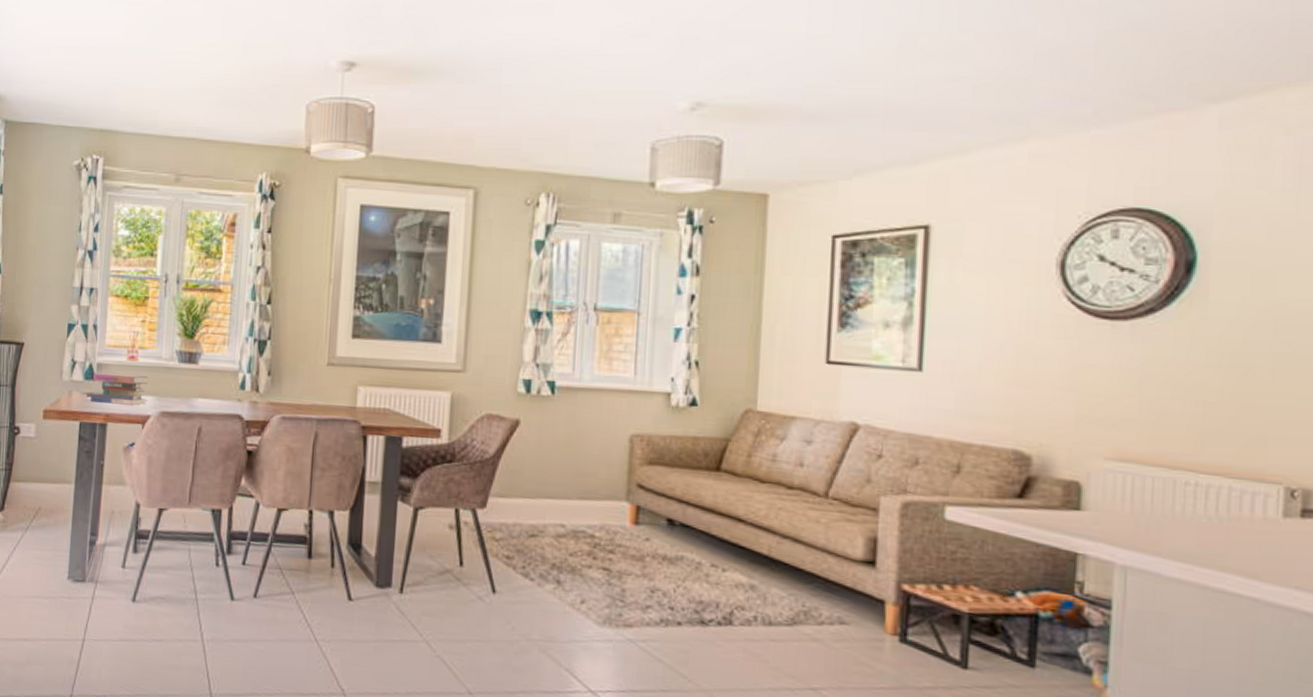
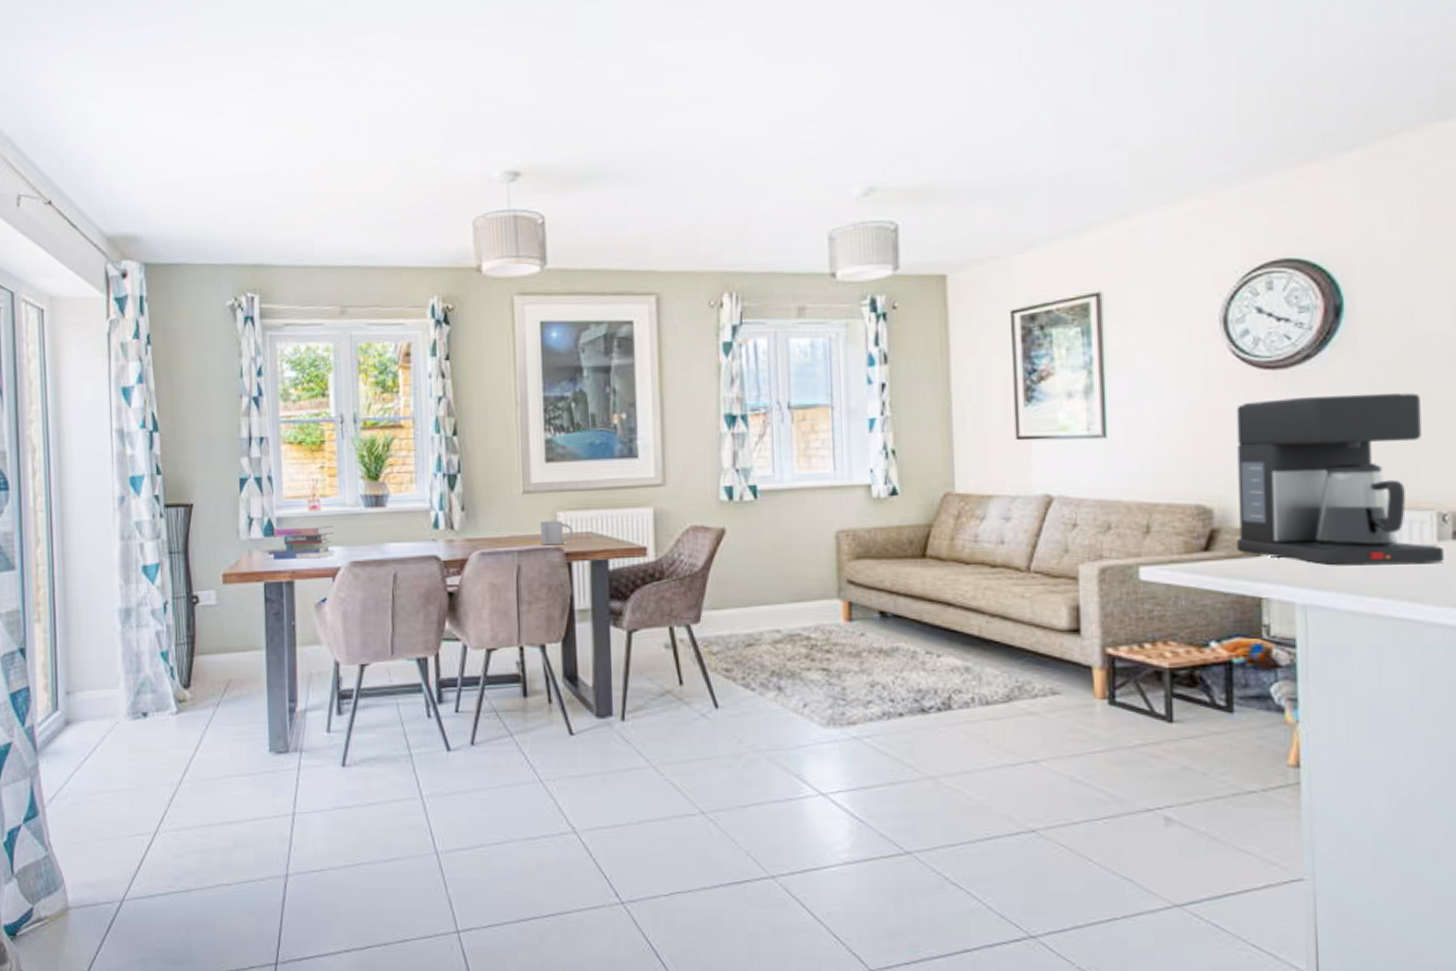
mug: none [339,393,372,418] -> present [540,521,573,546]
coffee maker: none [1054,351,1289,540] -> present [1236,392,1443,566]

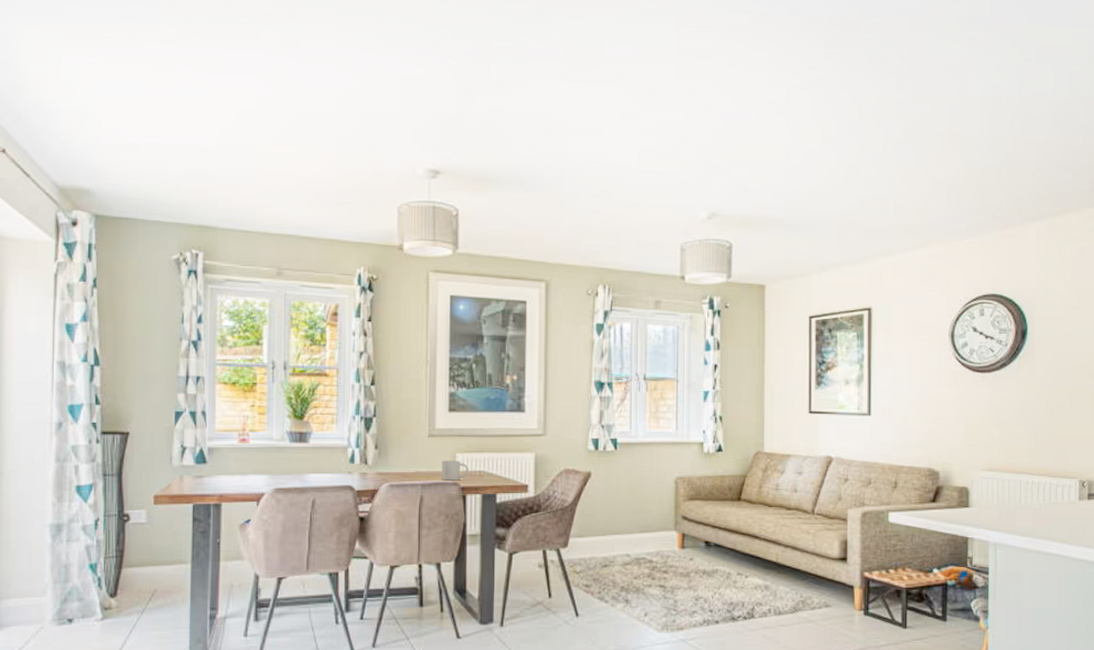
books: present [268,526,334,559] -> none [198,457,260,485]
coffee maker: present [1236,392,1443,566] -> none [953,393,1082,516]

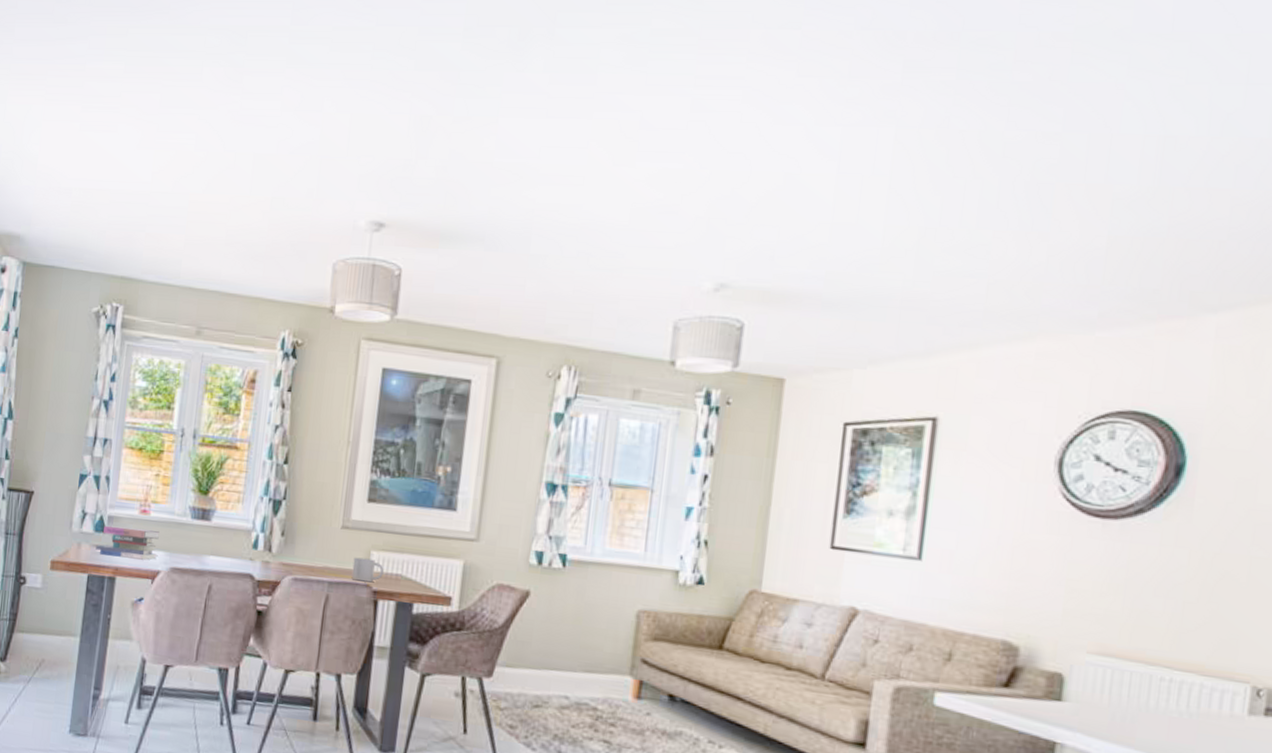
books: none [198,457,260,485] -> present [96,525,160,560]

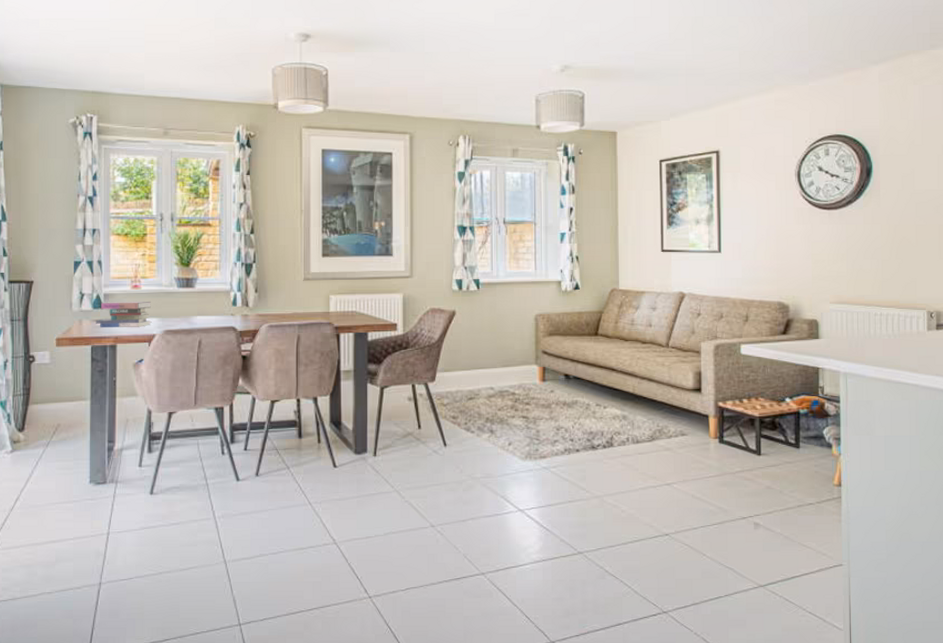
mug: present [351,557,384,583] -> none [316,302,342,321]

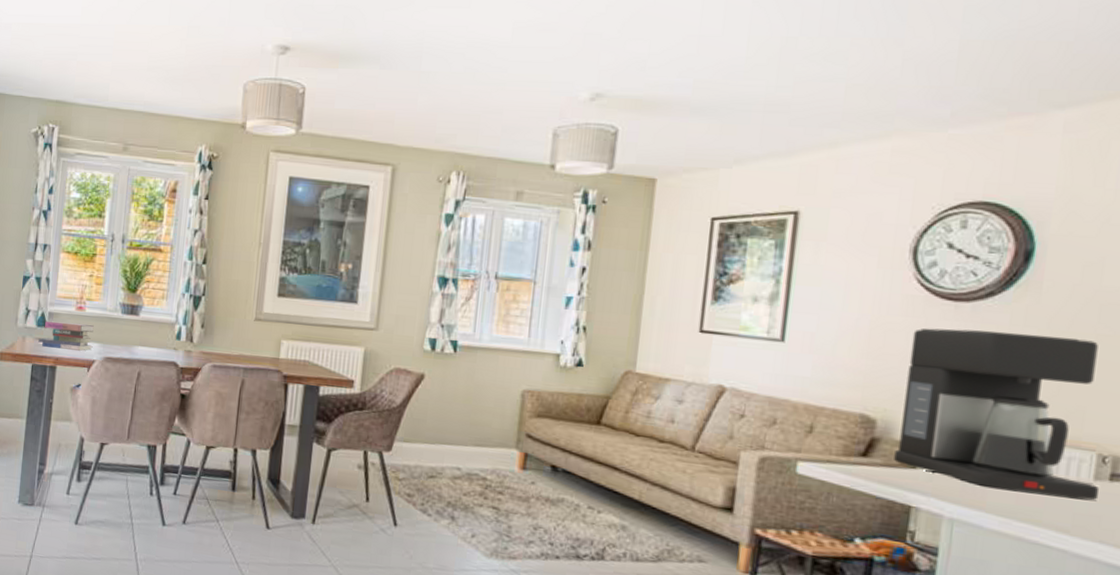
coffee maker: none [804,229,931,346] -> present [894,328,1099,500]

